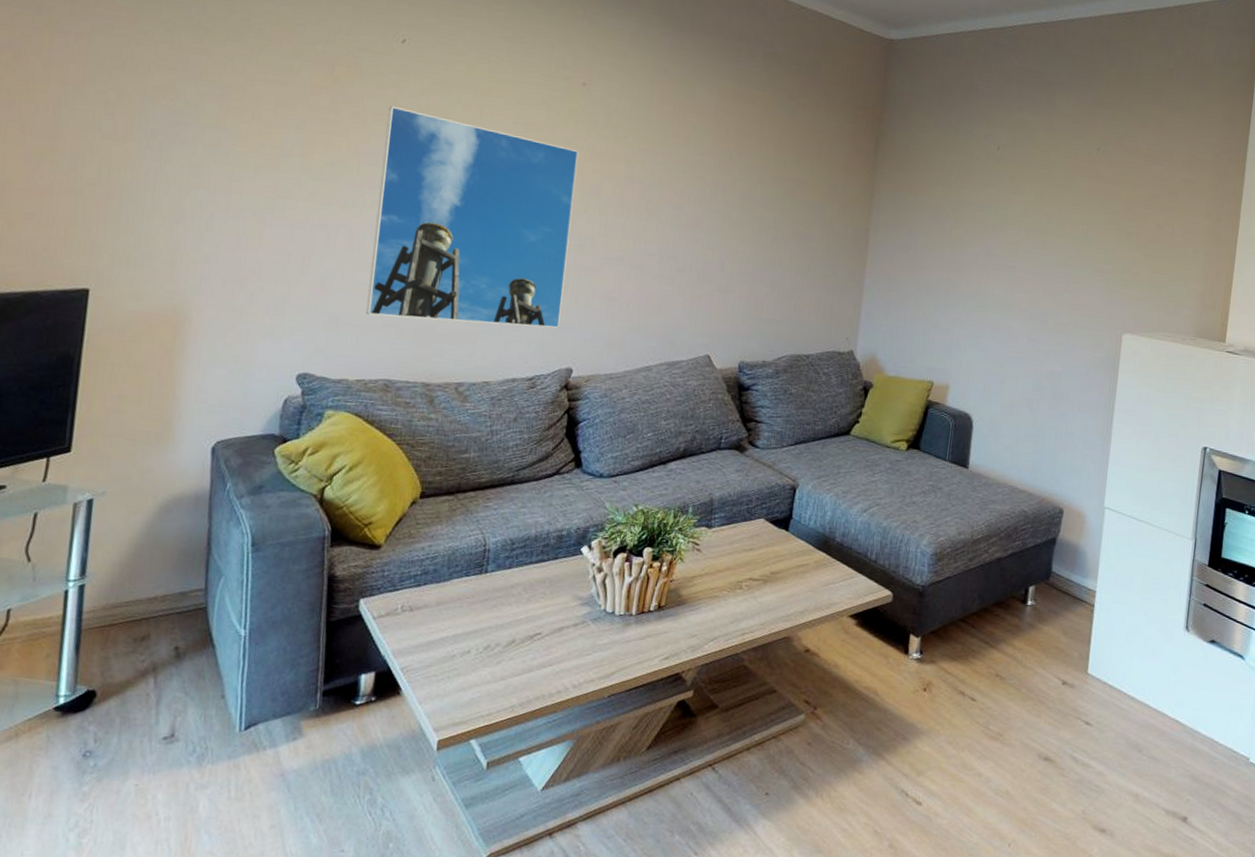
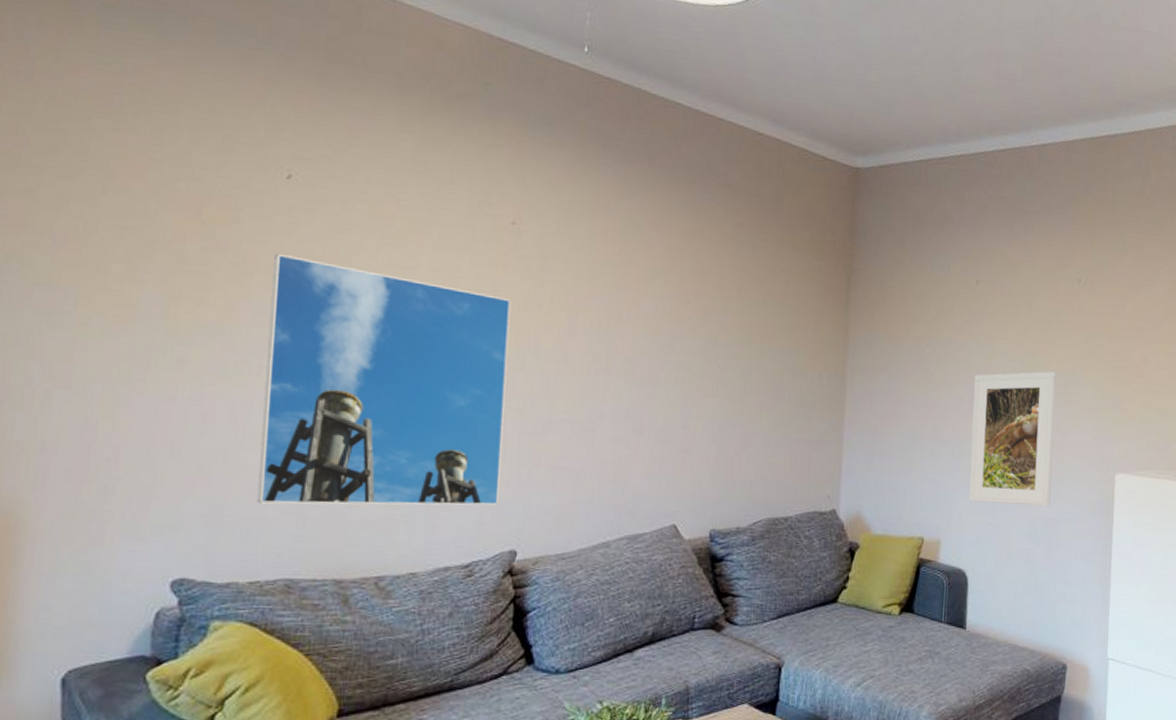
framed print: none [978,233,1070,361] -> present [968,371,1056,507]

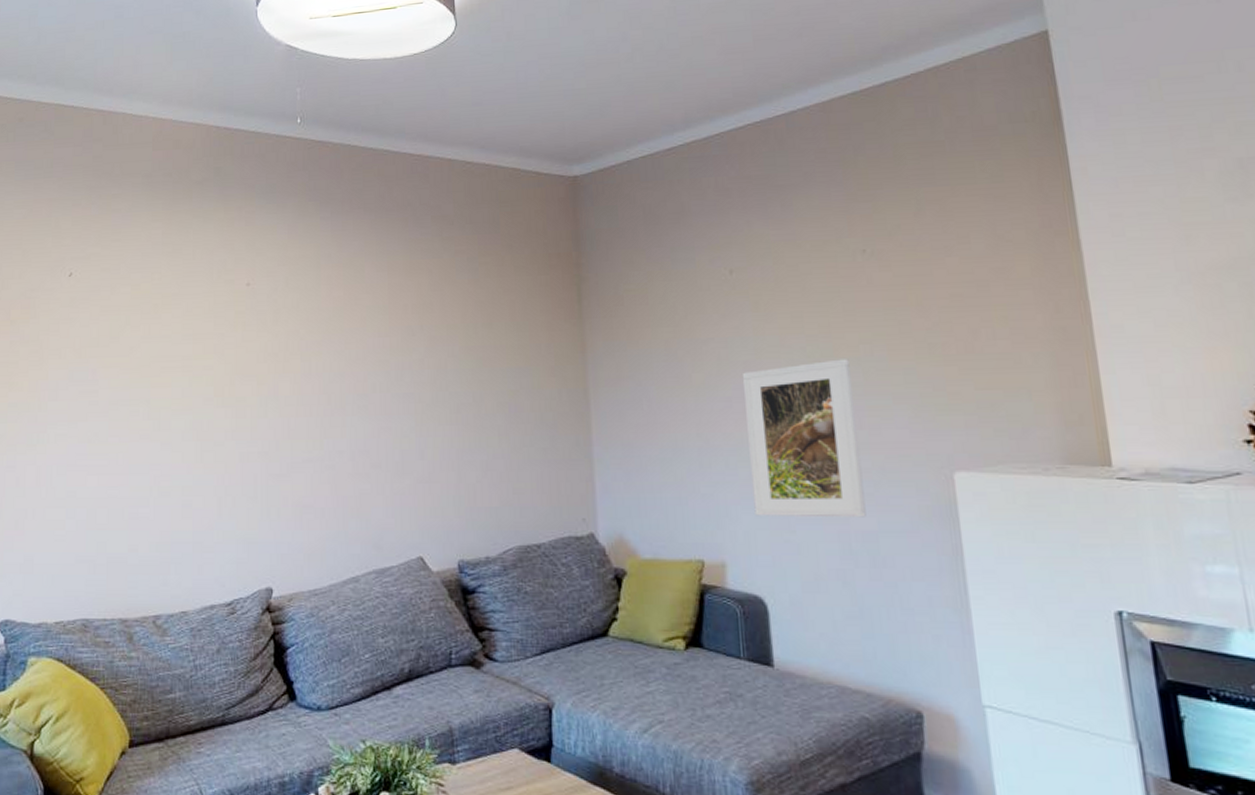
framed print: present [257,253,511,506] -> none [58,338,253,552]

